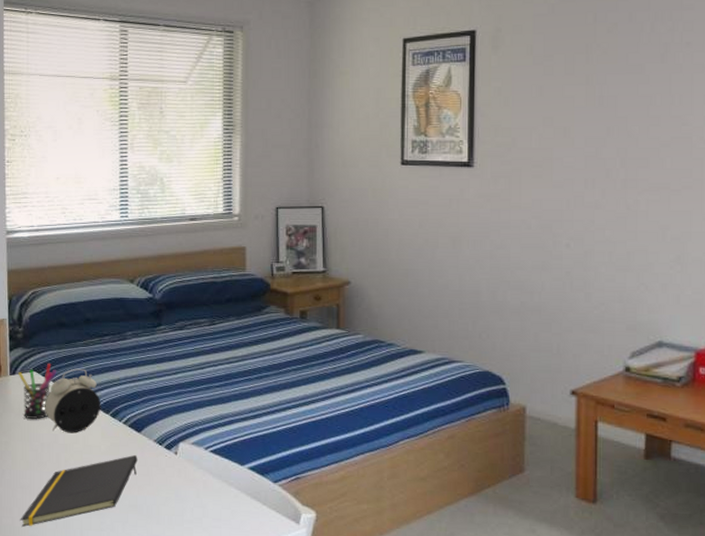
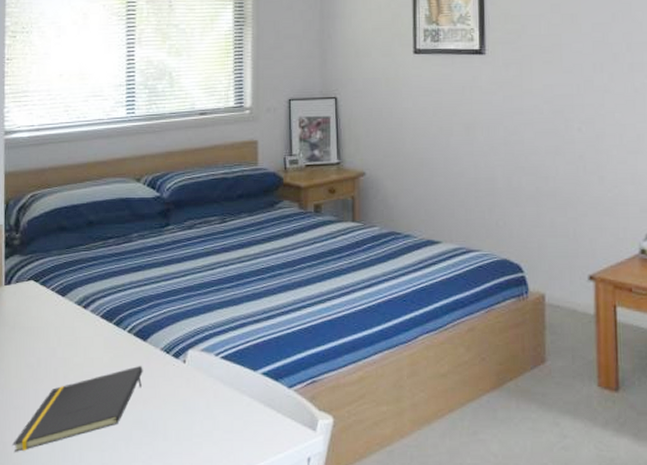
pen holder: present [18,364,57,420] -> none [14,271,57,333]
alarm clock: present [45,368,101,434] -> none [42,274,104,346]

